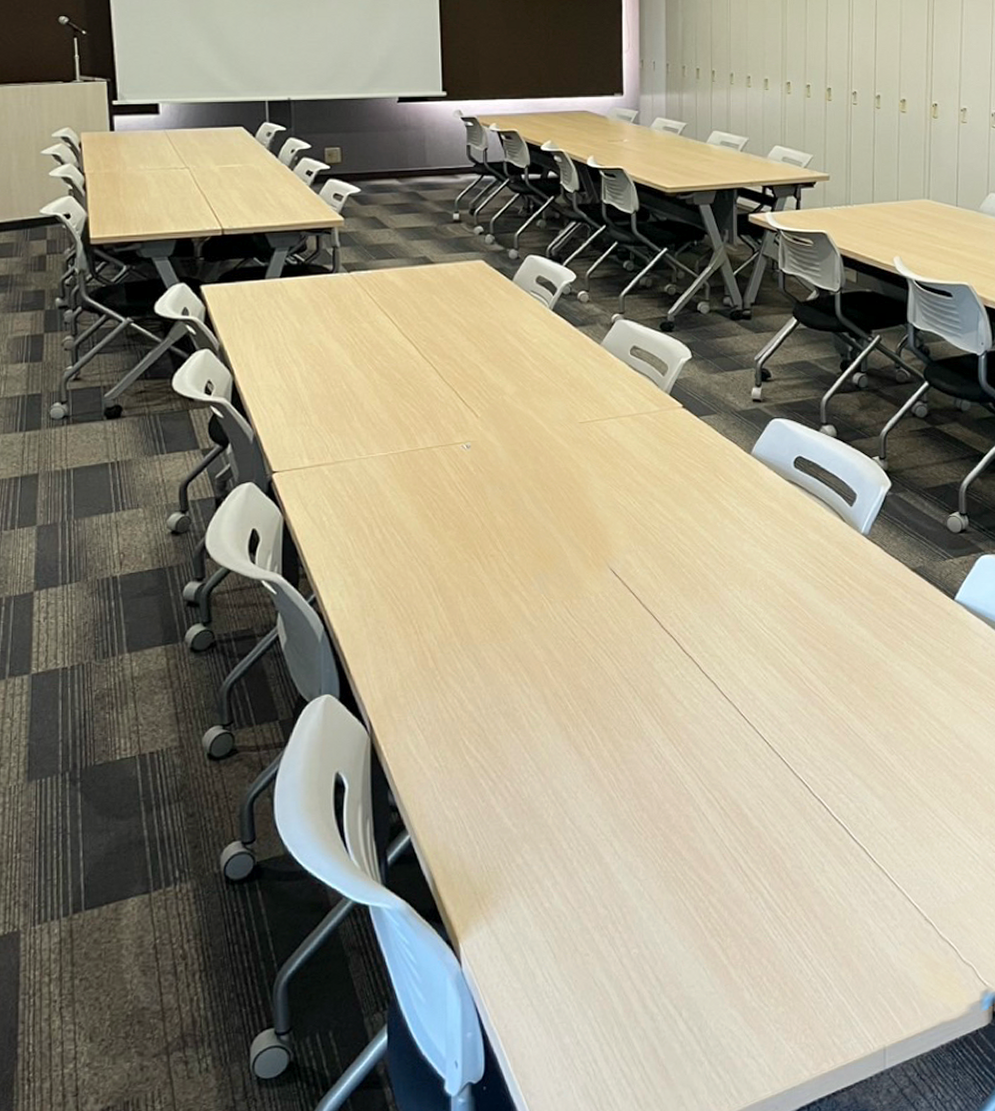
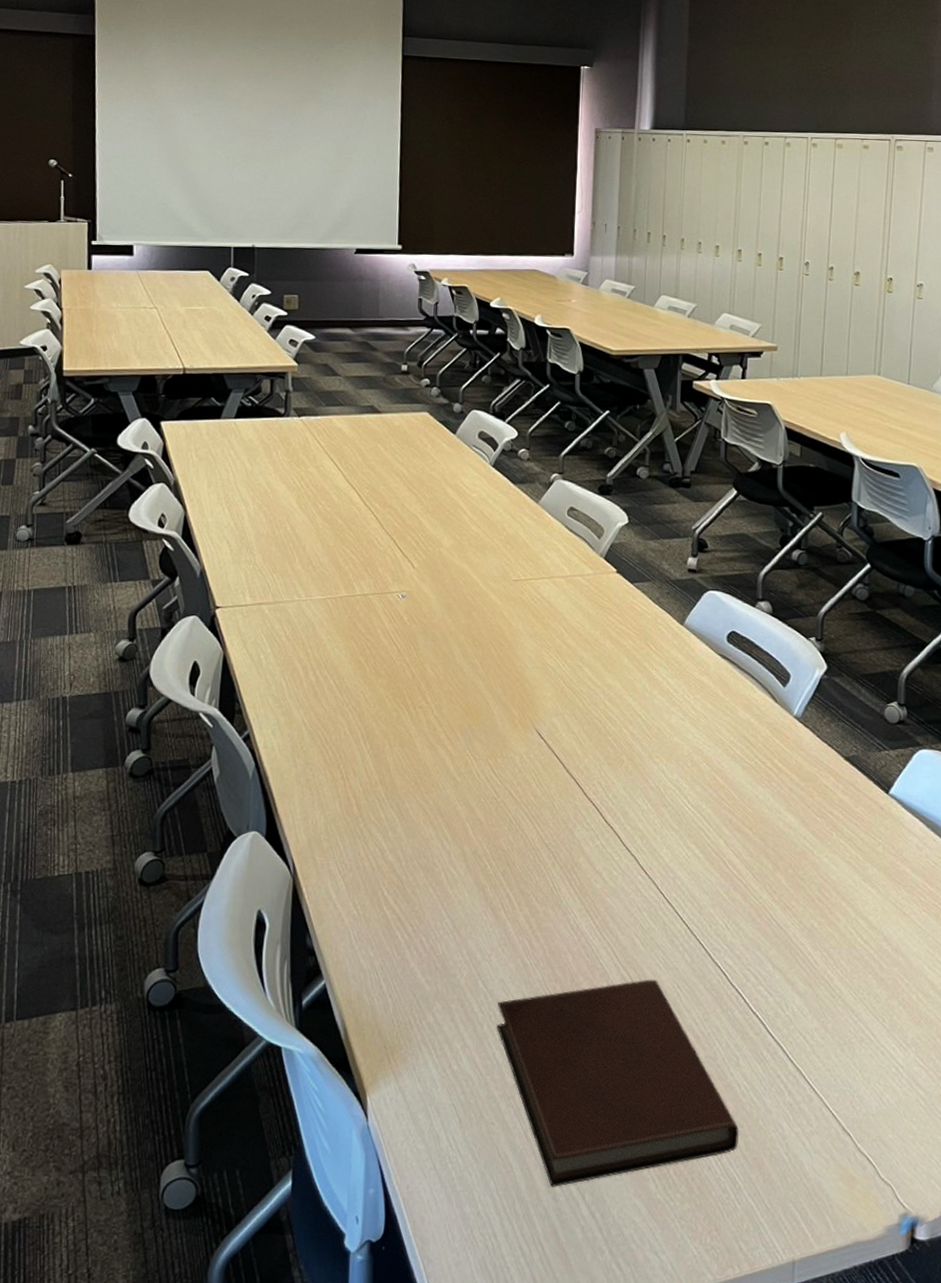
notebook: none [585,798,828,1008] -> present [497,979,740,1187]

